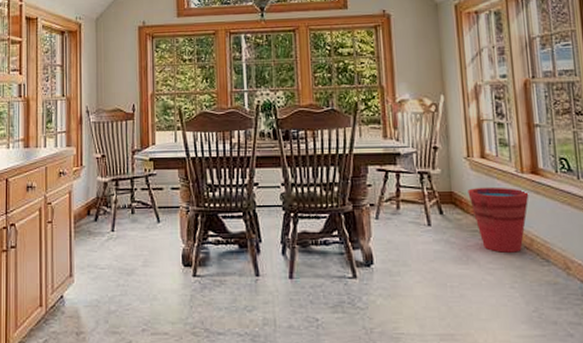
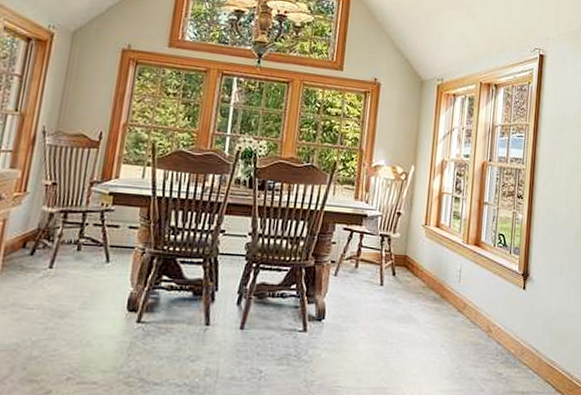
bucket: present [467,186,529,253] -> none [420,253,470,315]

